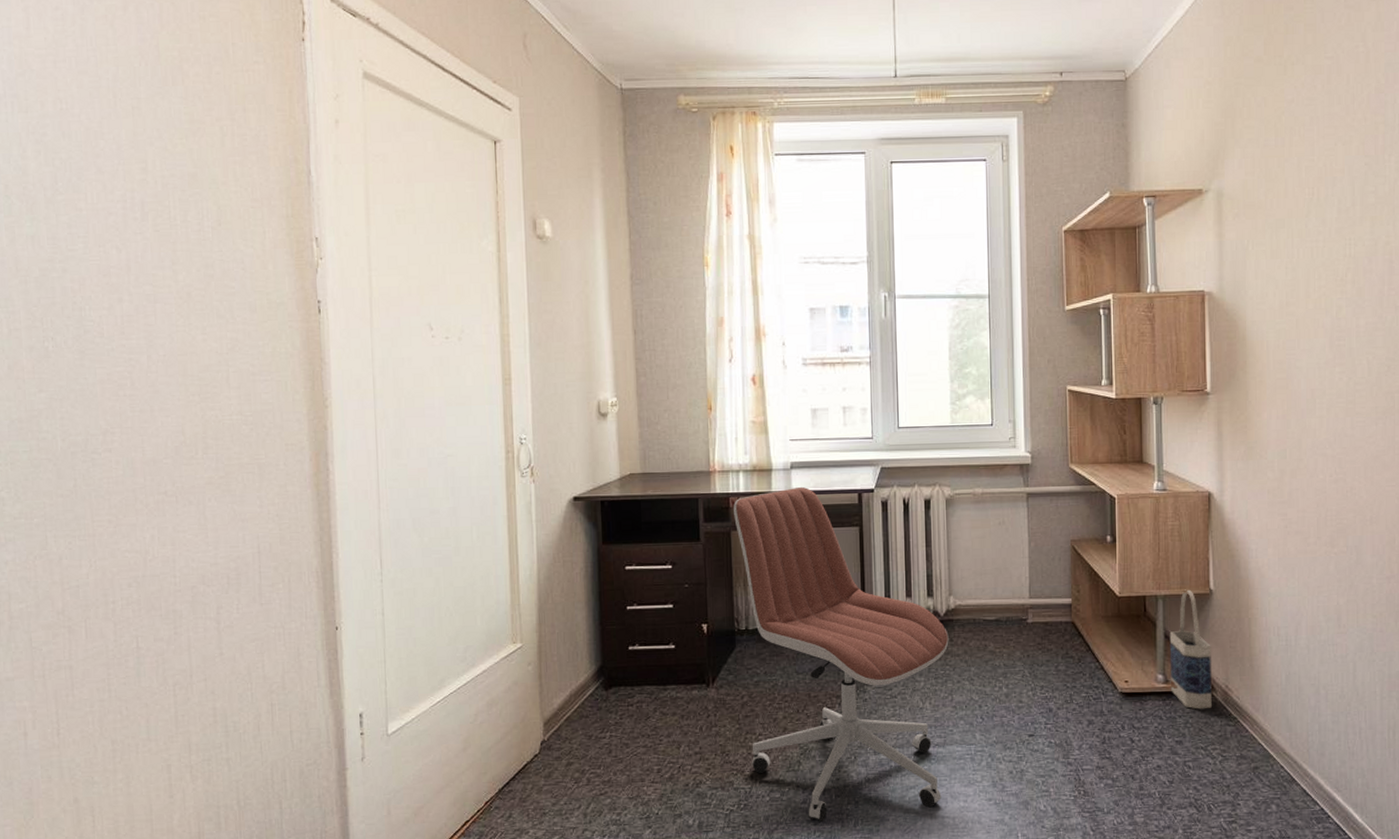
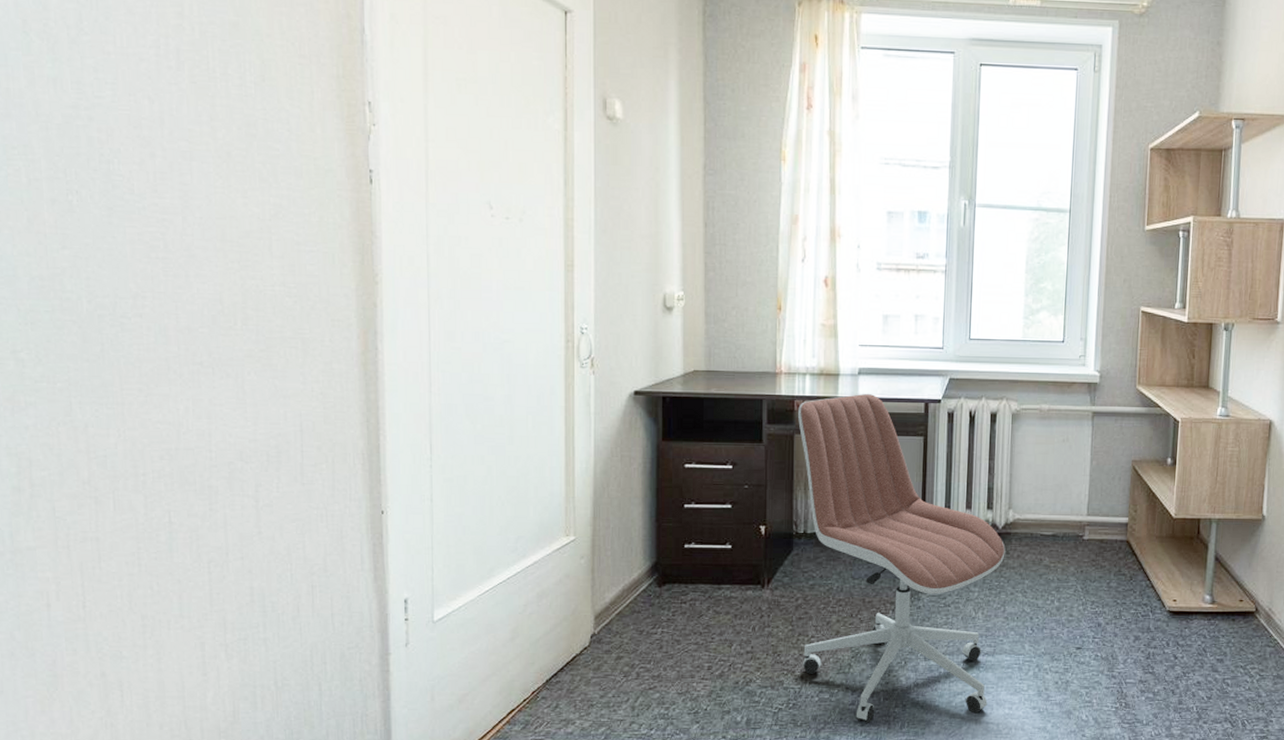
bag: present [1169,589,1213,710] -> none [1216,514,1259,630]

